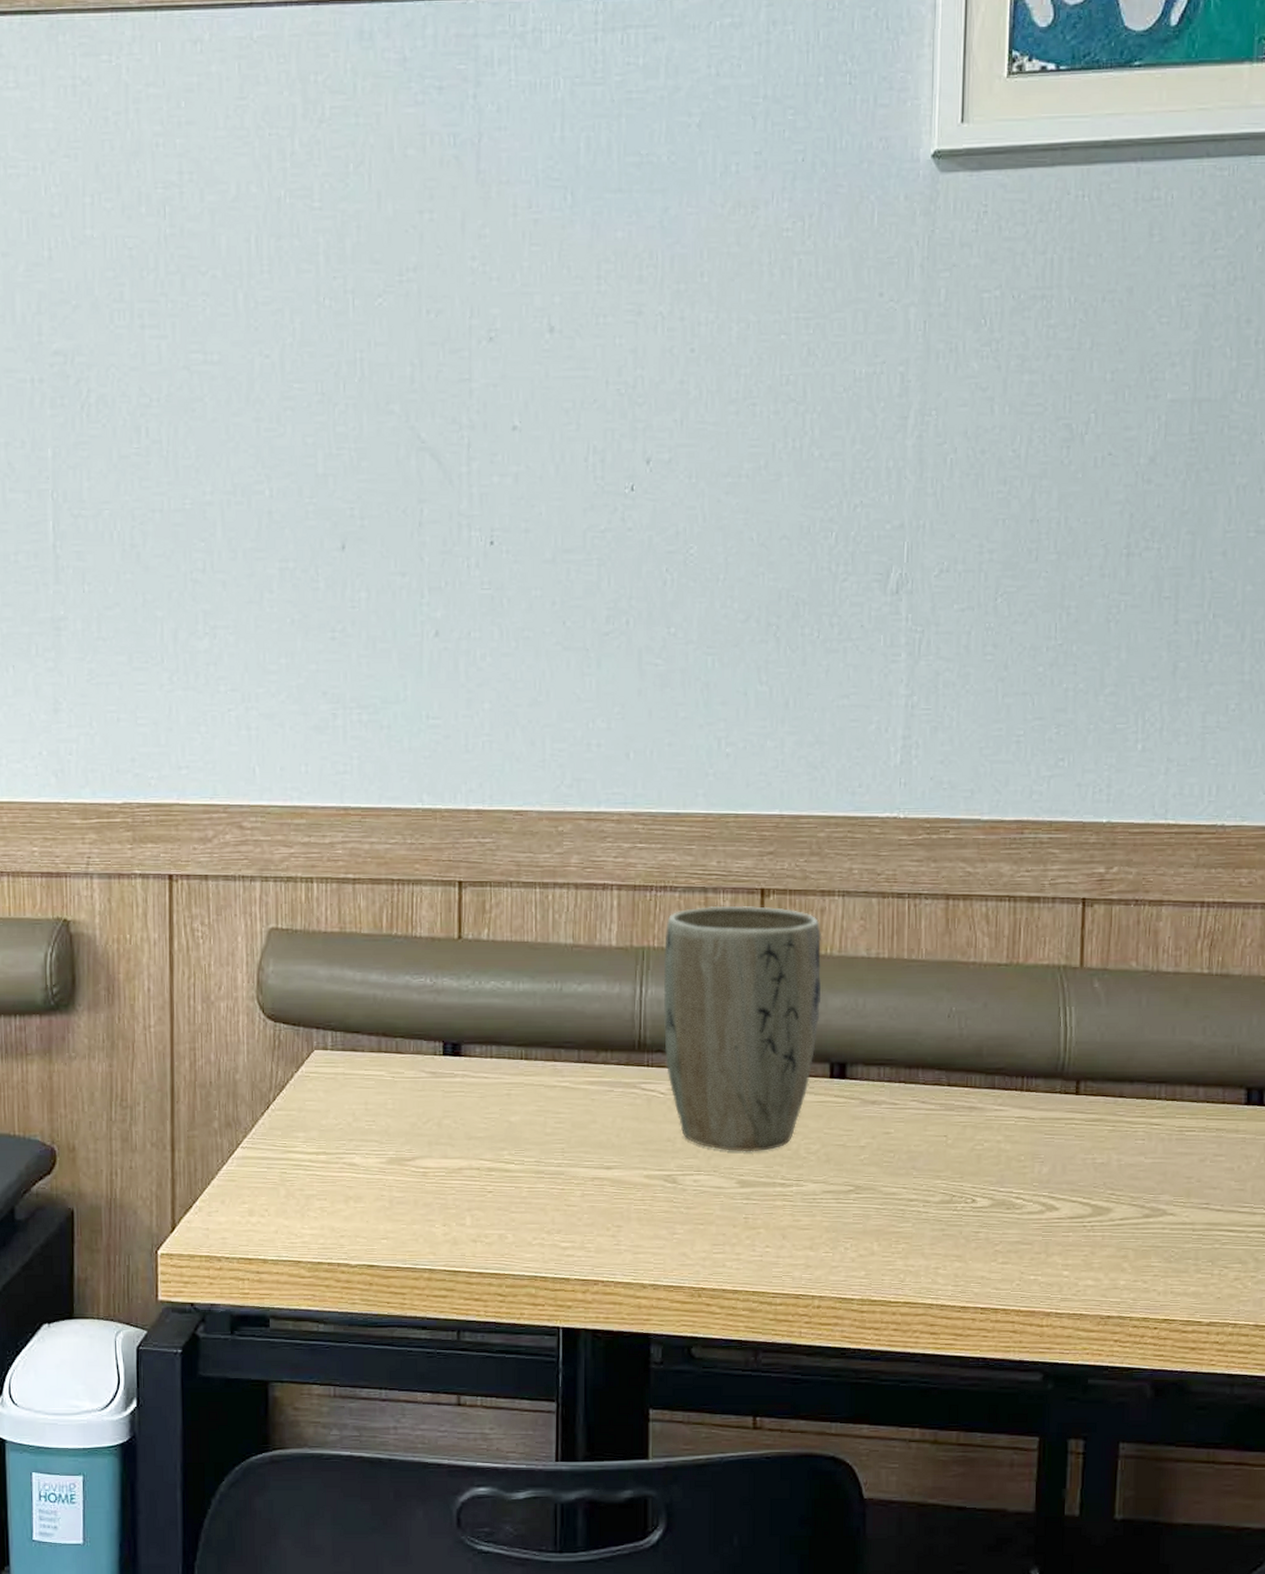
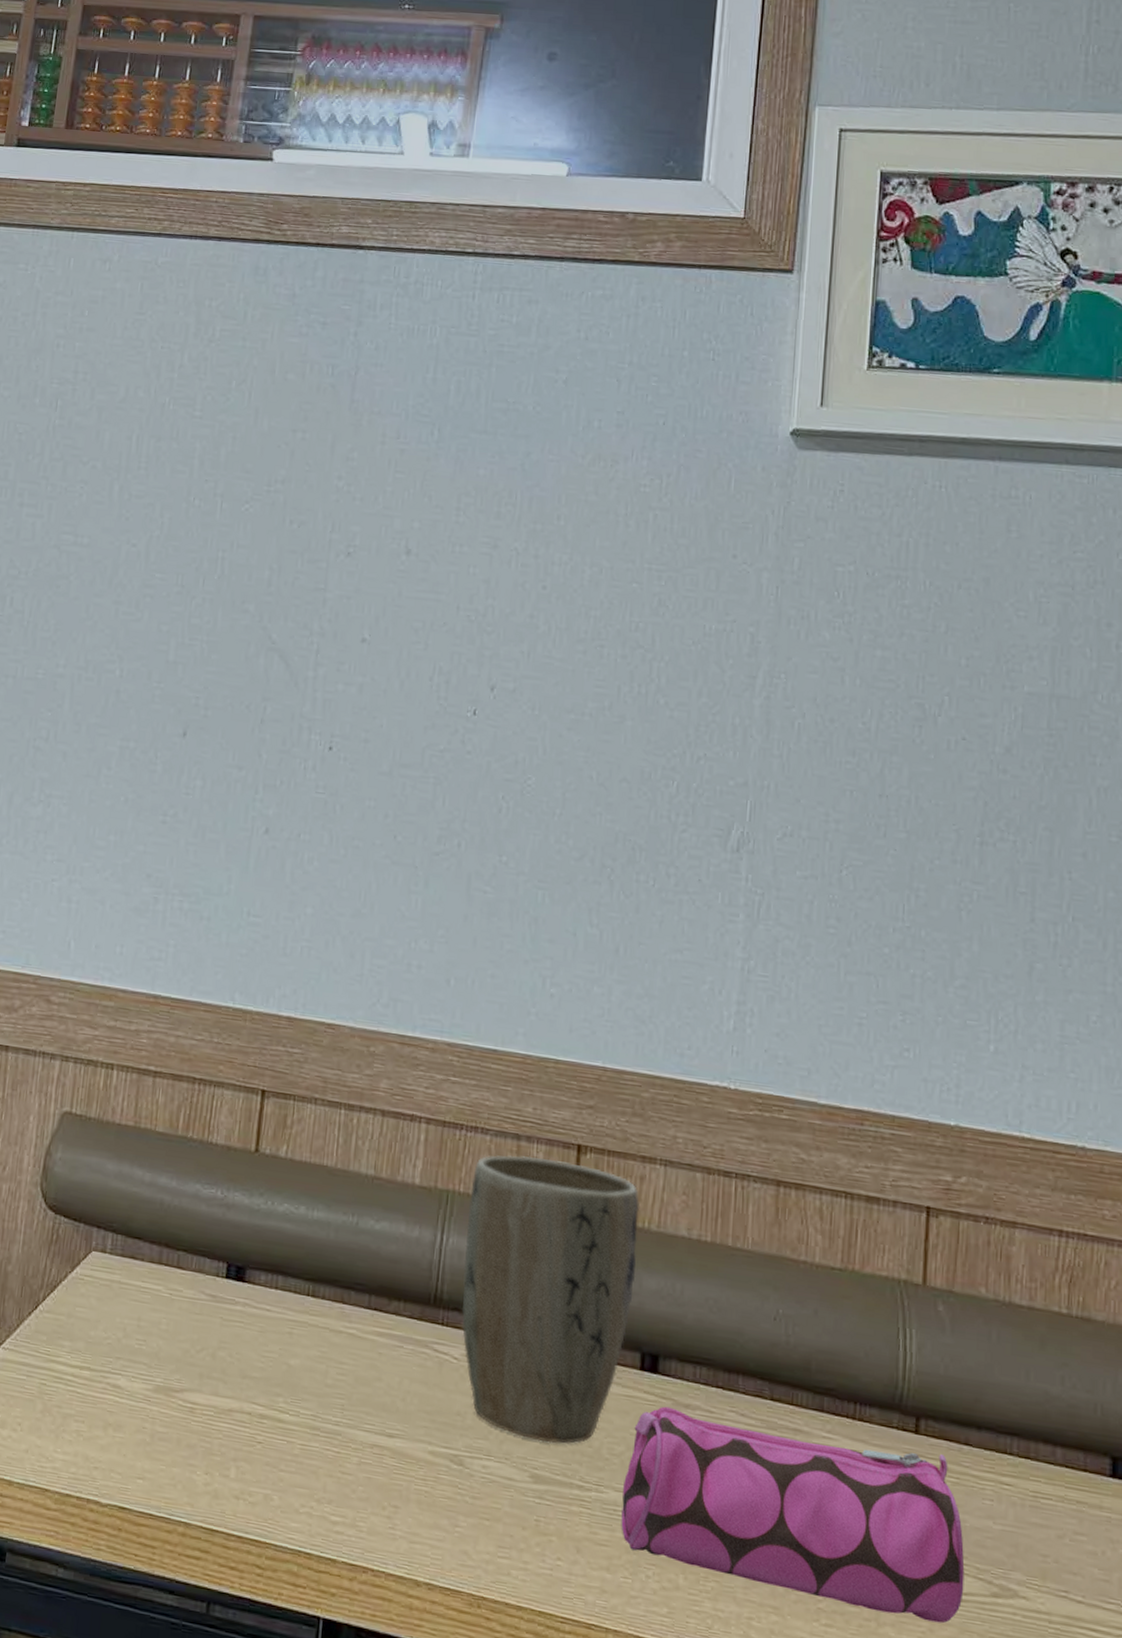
pencil case: none [820,1105,1121,1246] -> present [621,1406,965,1624]

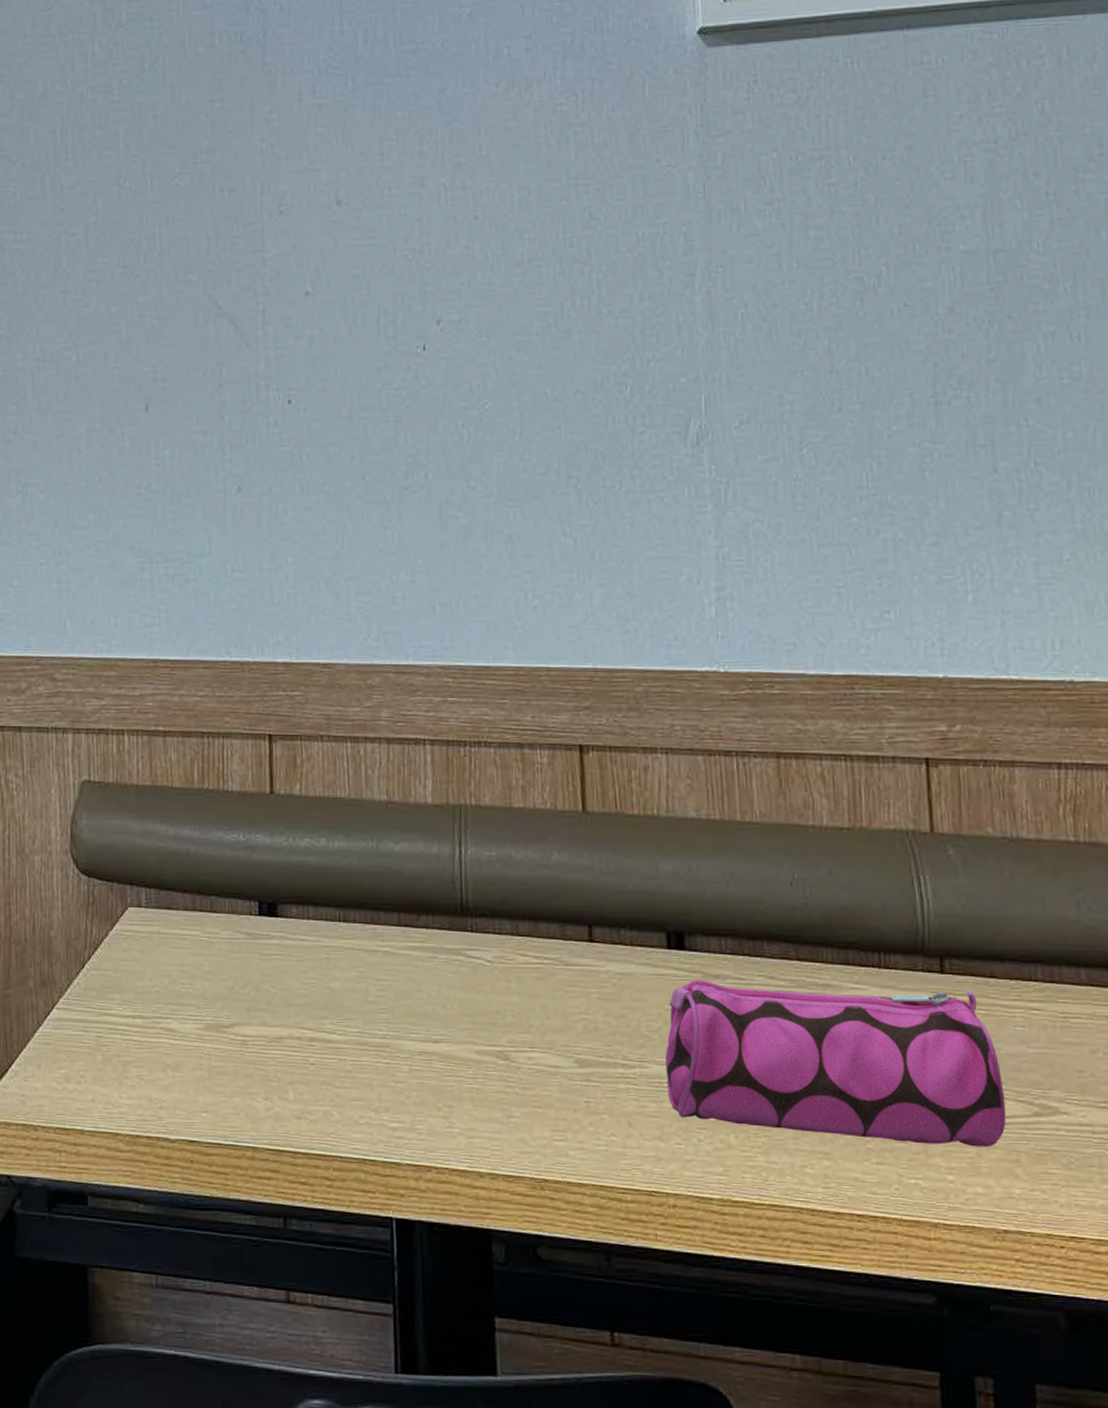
plant pot: present [461,1155,641,1444] -> none [481,762,652,1029]

